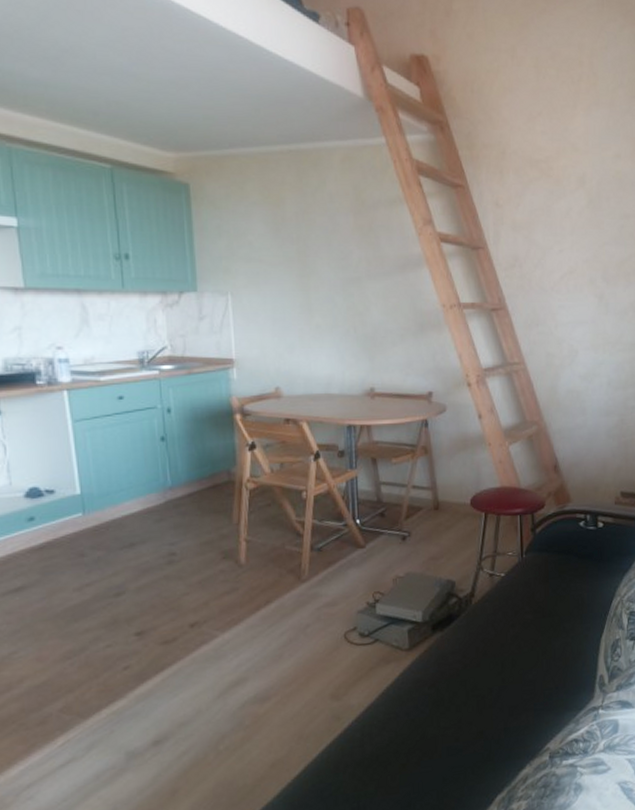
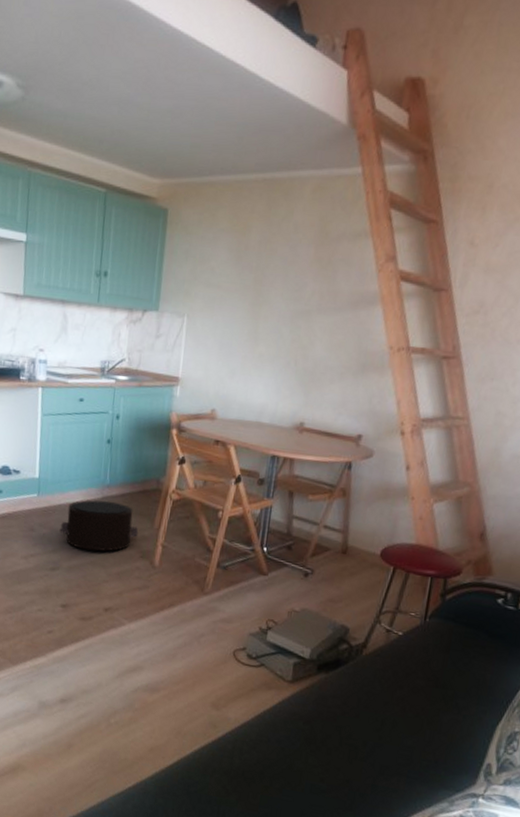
pouf: none [118,504,216,565] -> present [59,500,139,552]

